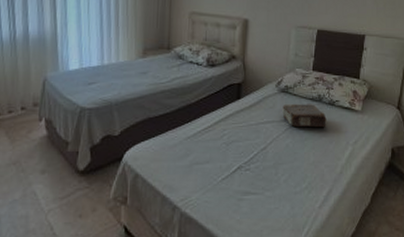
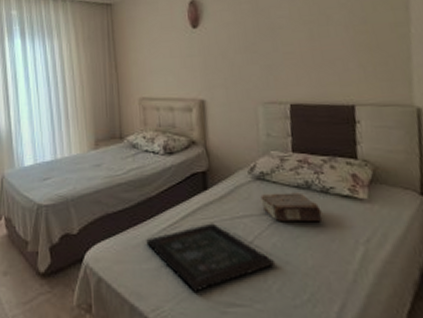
tray: none [182,127,286,184] -> present [146,223,276,292]

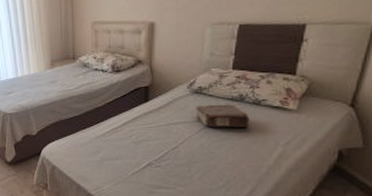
tray: present [146,223,276,292] -> none [92,128,200,178]

